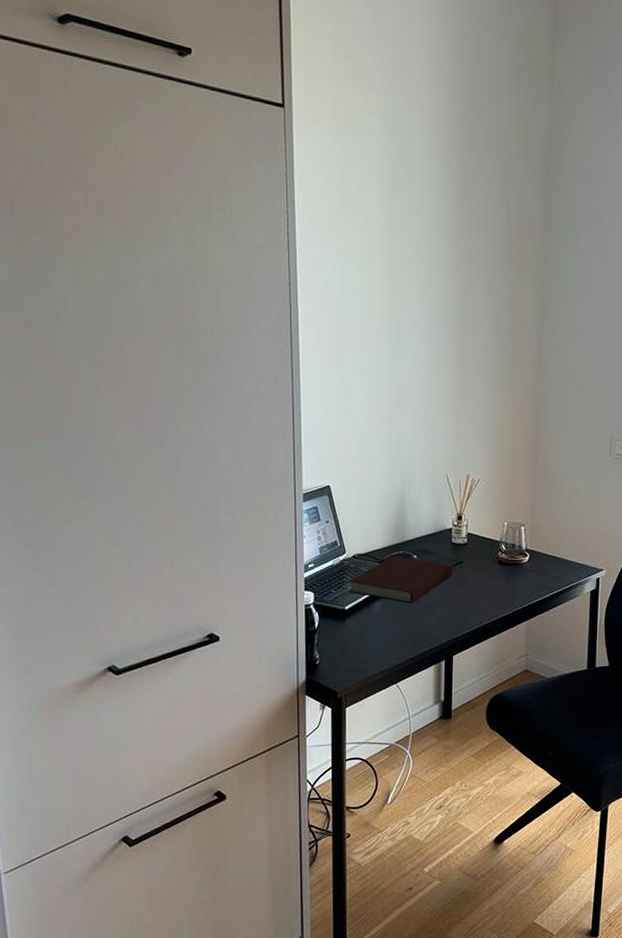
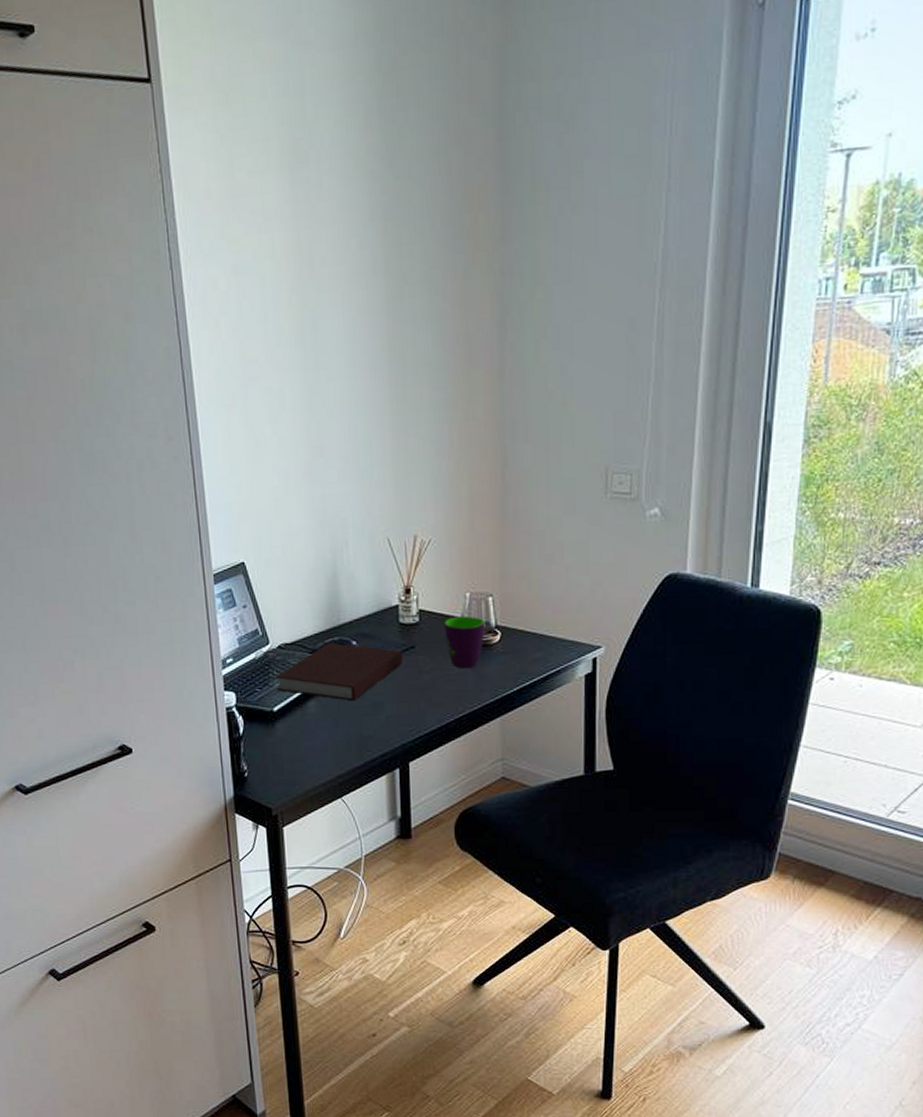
mug: none [486,540,518,582] -> present [444,615,486,669]

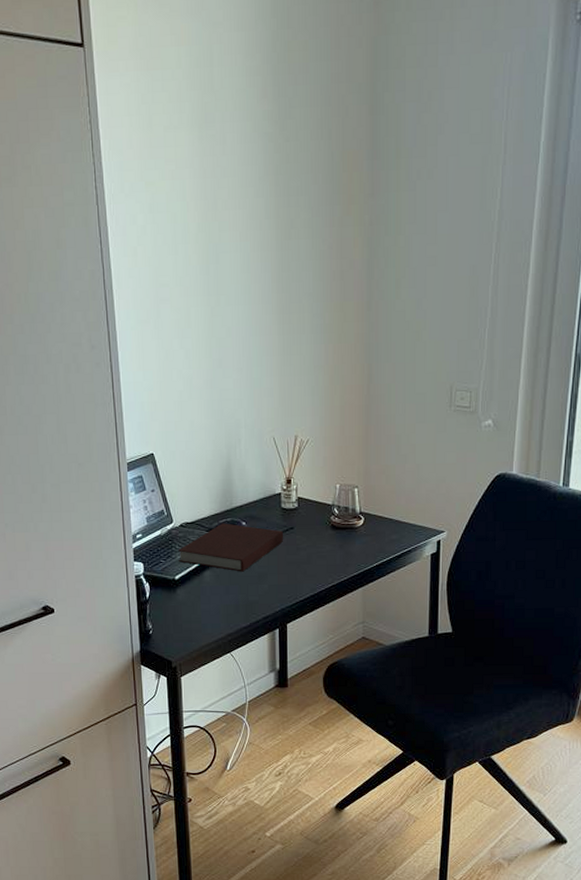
mug: present [444,615,486,669] -> none [318,503,352,547]

